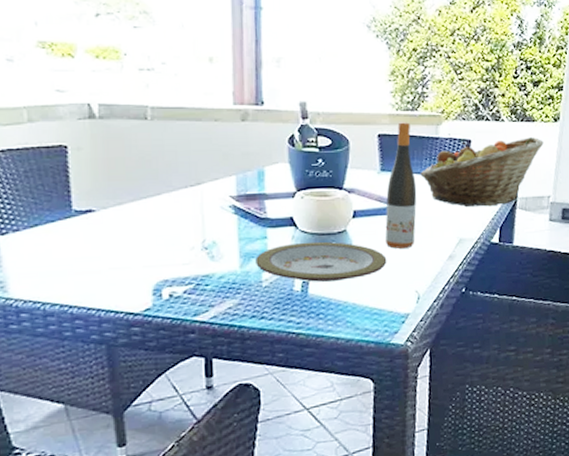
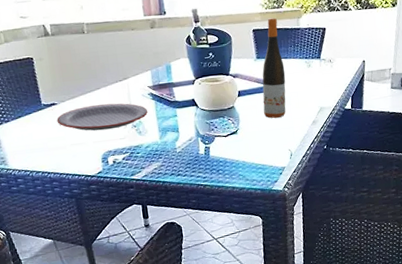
plate: none [92,215,226,251] -> present [57,103,148,131]
plate: present [255,241,387,282] -> none [170,116,266,147]
fruit basket: present [420,136,544,207] -> none [287,20,385,82]

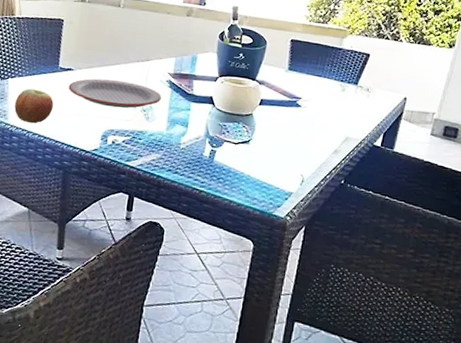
apple: none [9,130,48,164] -> present [14,88,54,124]
wine bottle: present [262,18,286,118] -> none [282,31,319,138]

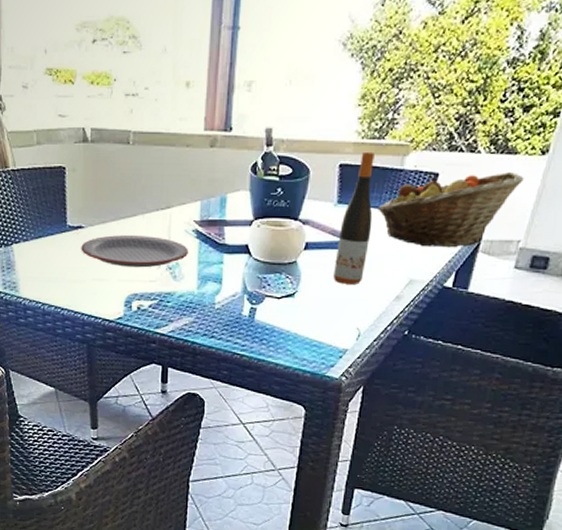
apple: present [14,88,54,124] -> none [24,254,66,294]
wine bottle: none [282,31,319,138] -> present [332,151,374,284]
fruit basket: none [321,56,436,114] -> present [378,171,524,248]

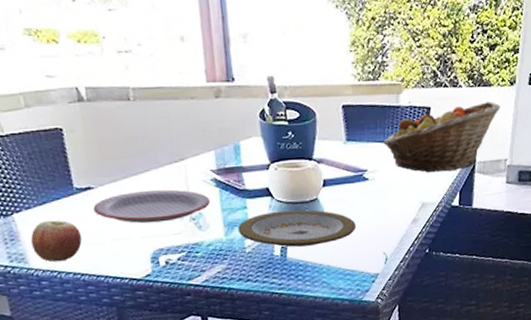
apple: none [24,254,66,294] -> present [31,220,82,262]
plate: none [211,270,333,310] -> present [238,209,357,247]
wine bottle: present [332,151,374,284] -> none [352,92,382,214]

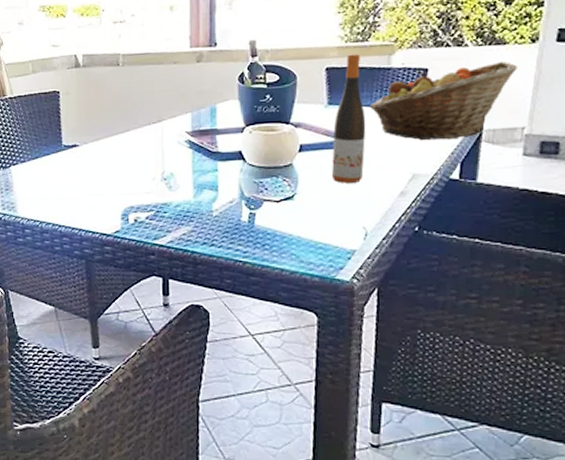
apple: present [31,220,82,262] -> none [22,173,63,213]
plate: present [93,189,210,223] -> none [76,149,182,181]
plate: present [238,209,357,247] -> none [207,174,333,214]
wine bottle: none [352,92,382,214] -> present [331,53,366,183]

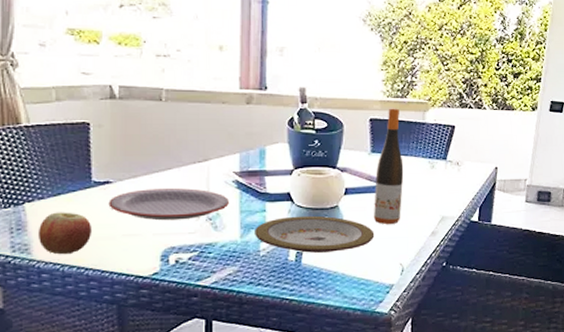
apple: none [22,173,63,213] -> present [39,212,91,255]
plate: none [76,149,182,181] -> present [108,188,229,221]
plate: none [207,174,333,214] -> present [255,215,375,253]
fruit basket: present [370,61,517,140] -> none [407,123,522,188]

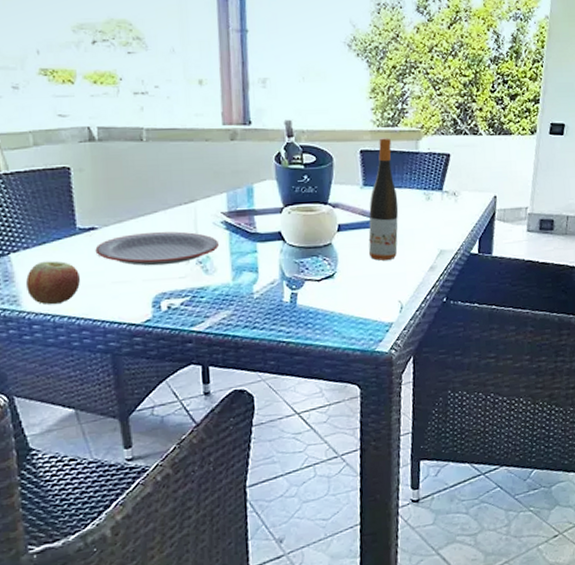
plate: present [255,215,375,253] -> none [247,254,371,293]

